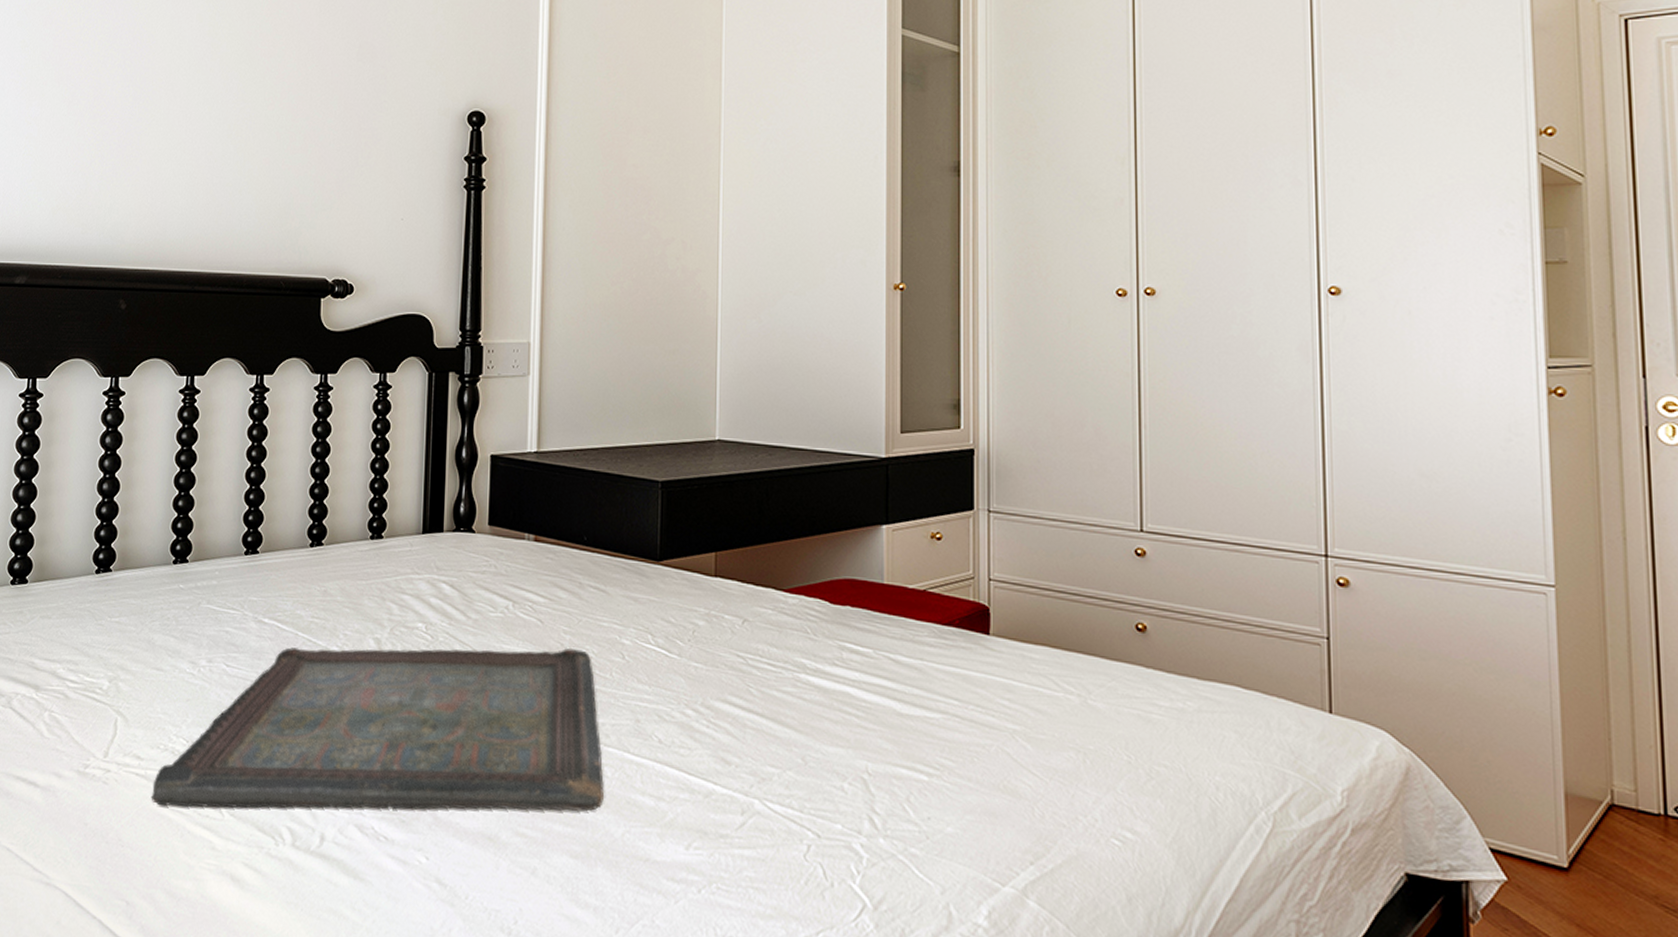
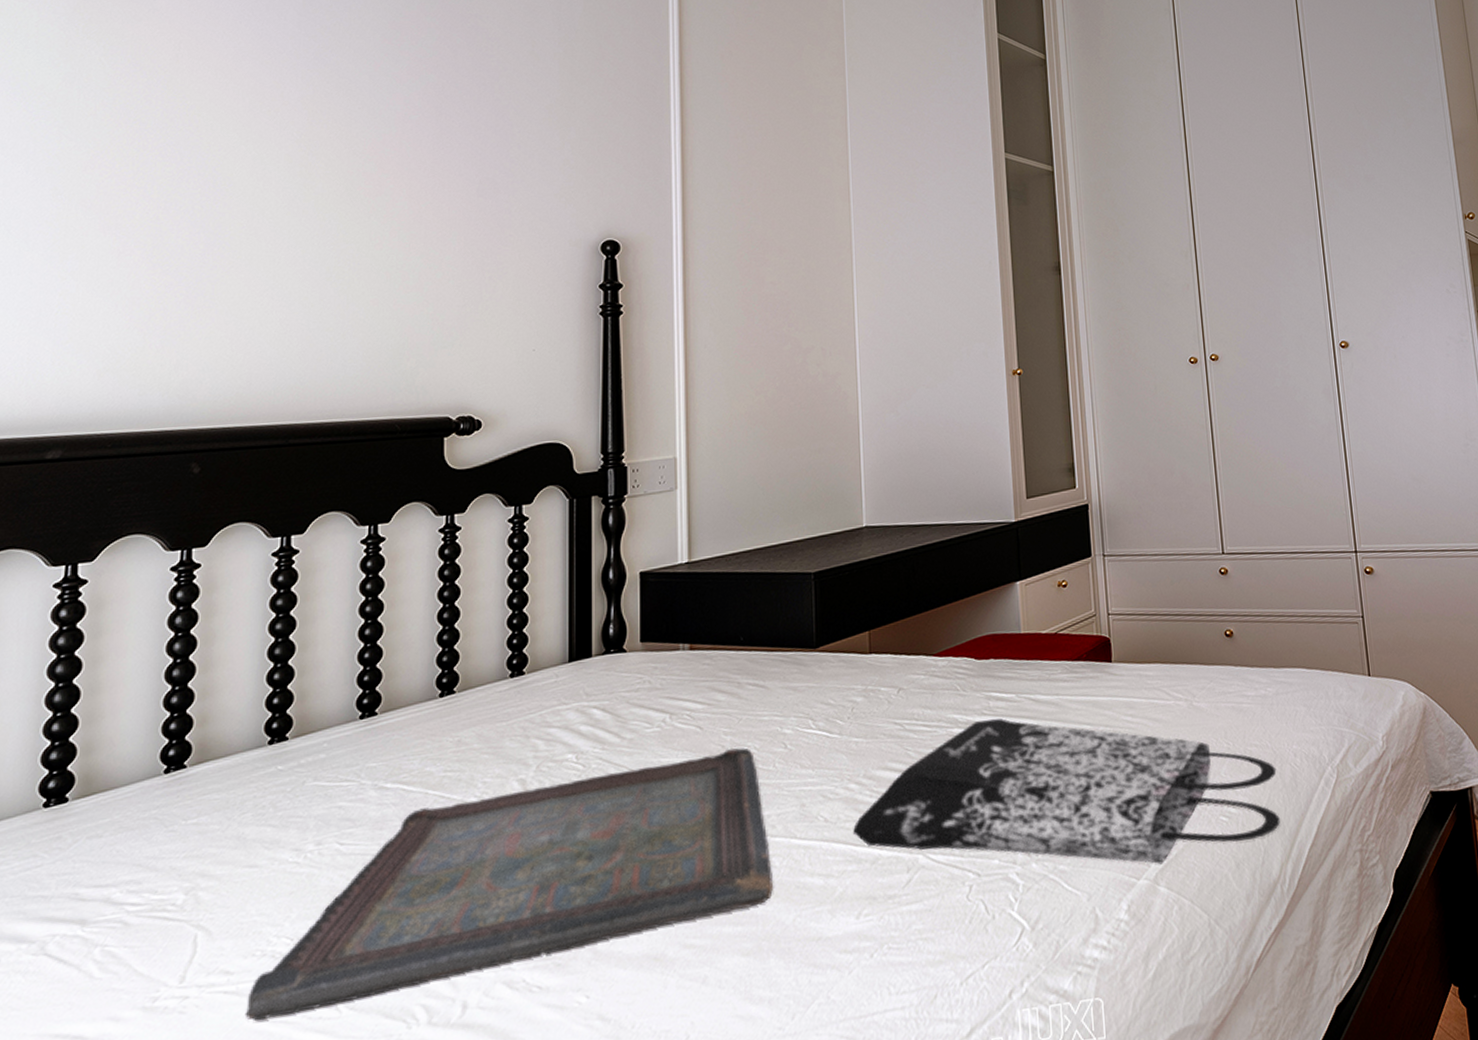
tote bag: none [687,671,1190,876] -> present [853,718,1280,864]

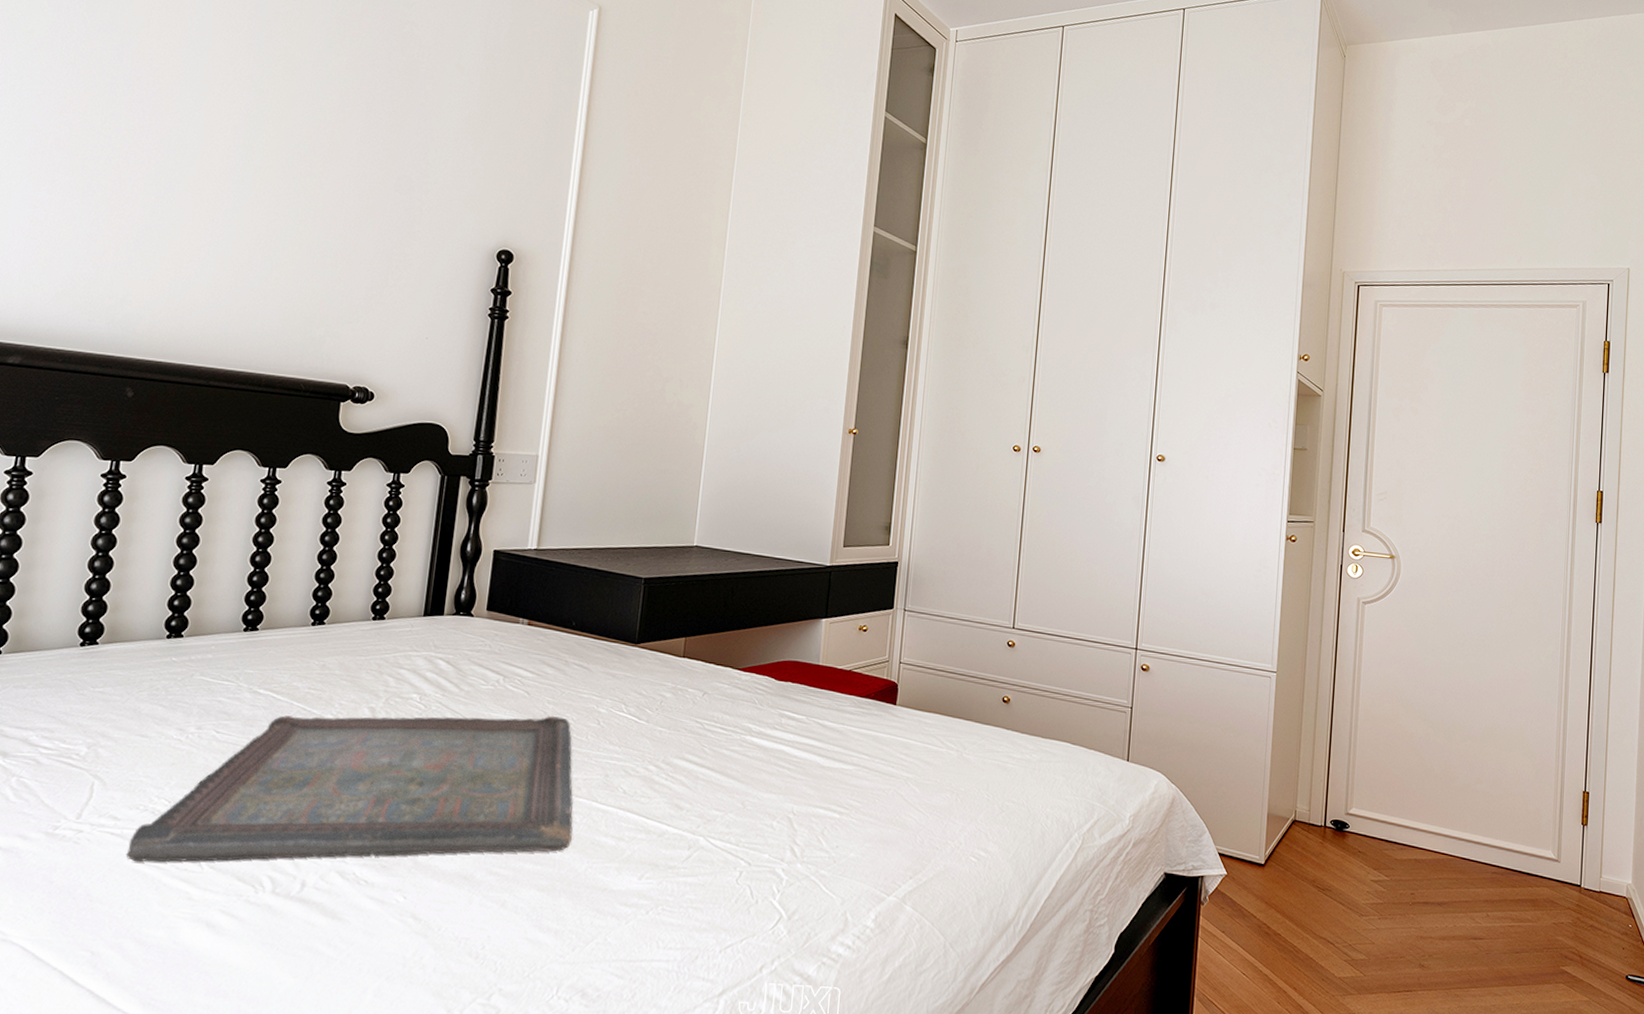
tote bag: present [853,718,1280,864] -> none [646,733,1028,886]

